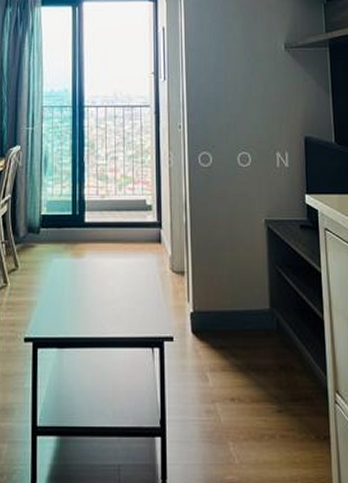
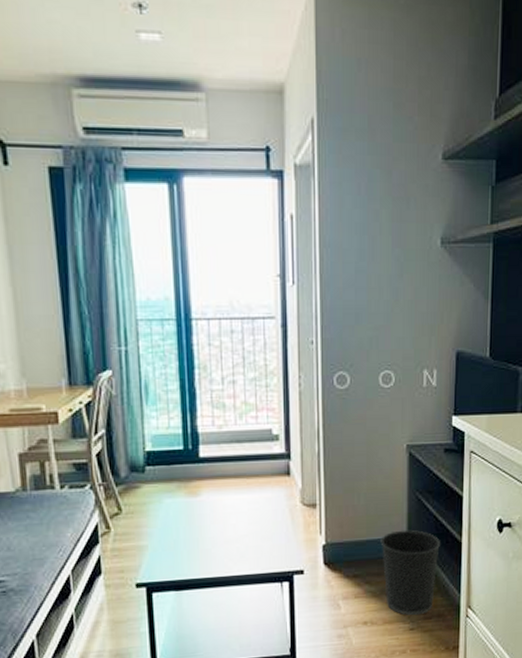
wastebasket: none [244,303,302,396] -> present [380,529,440,616]

